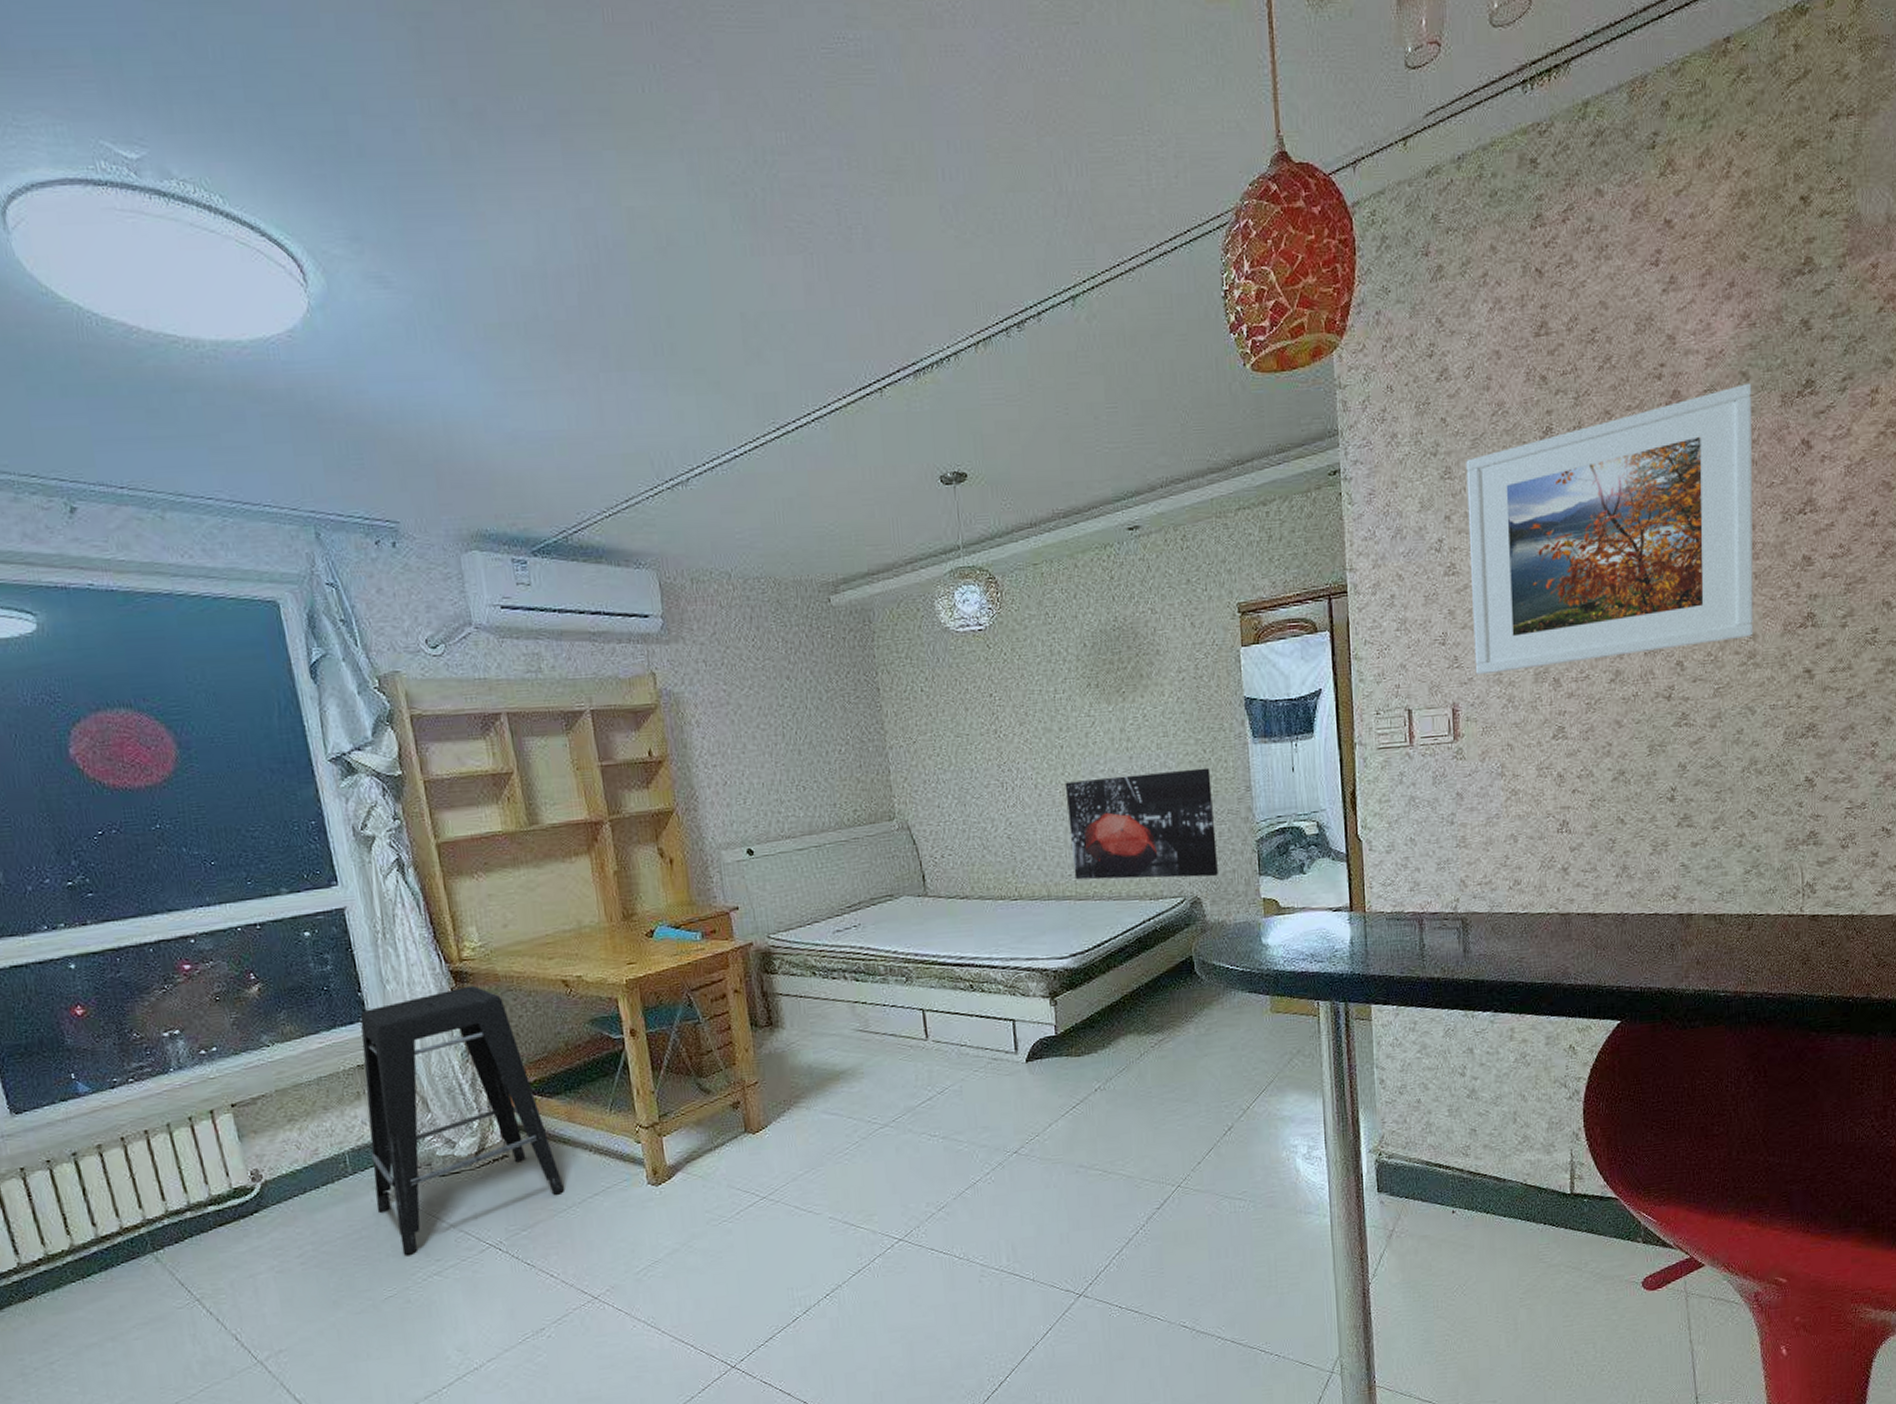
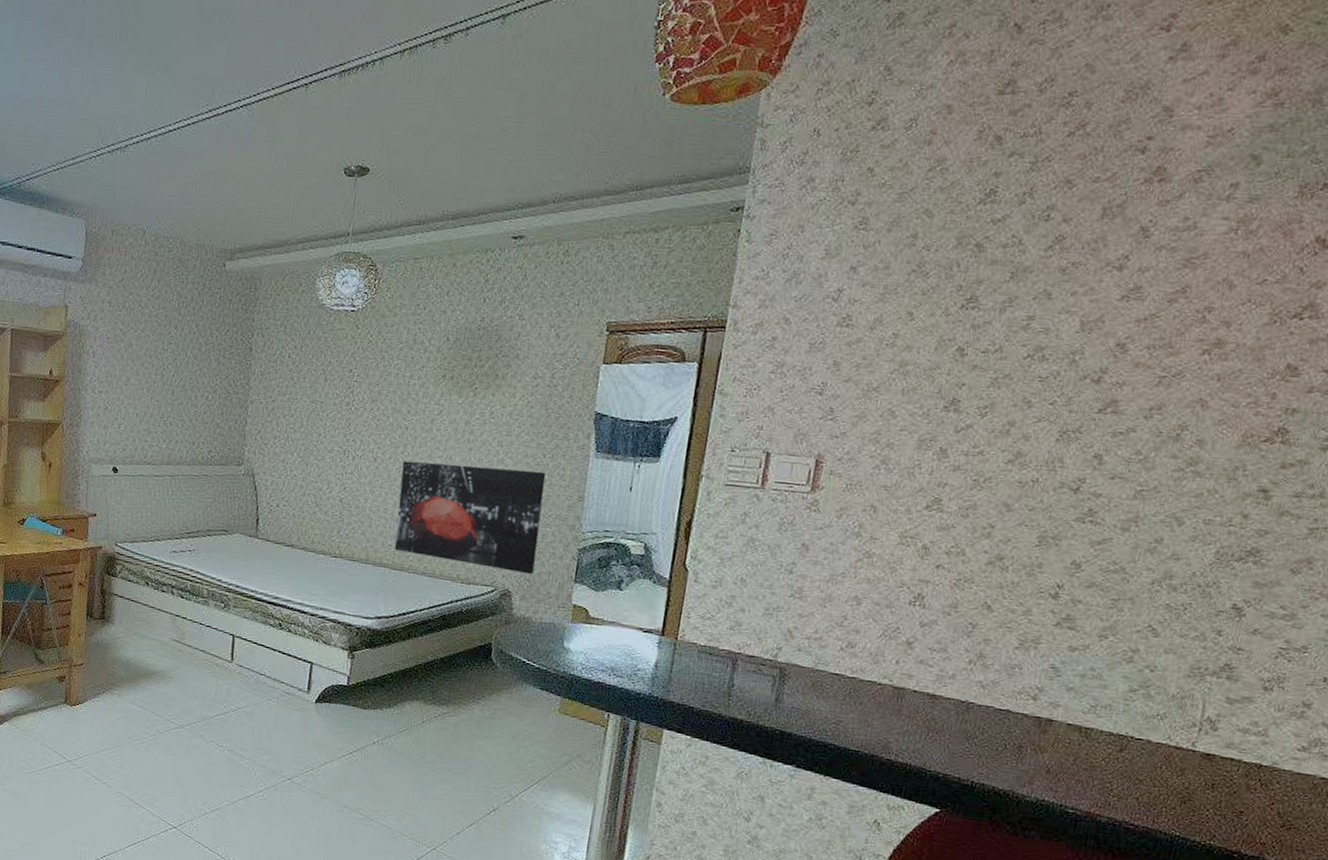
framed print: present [1466,382,1754,676] -> none [850,167,1263,443]

